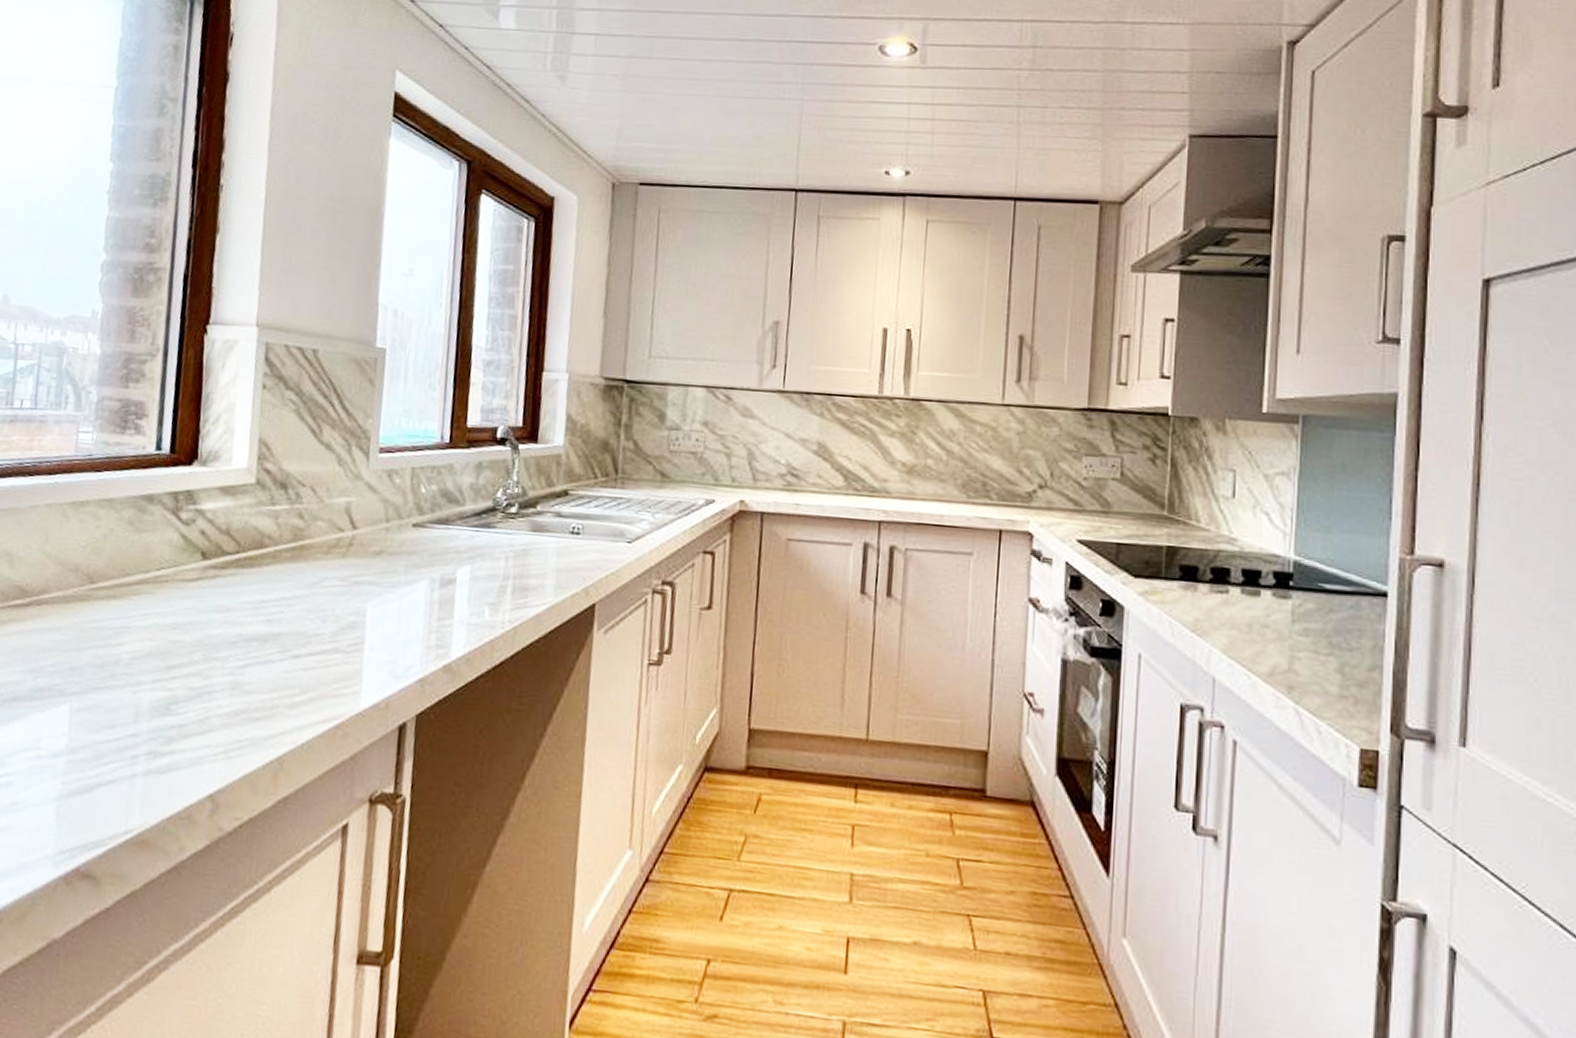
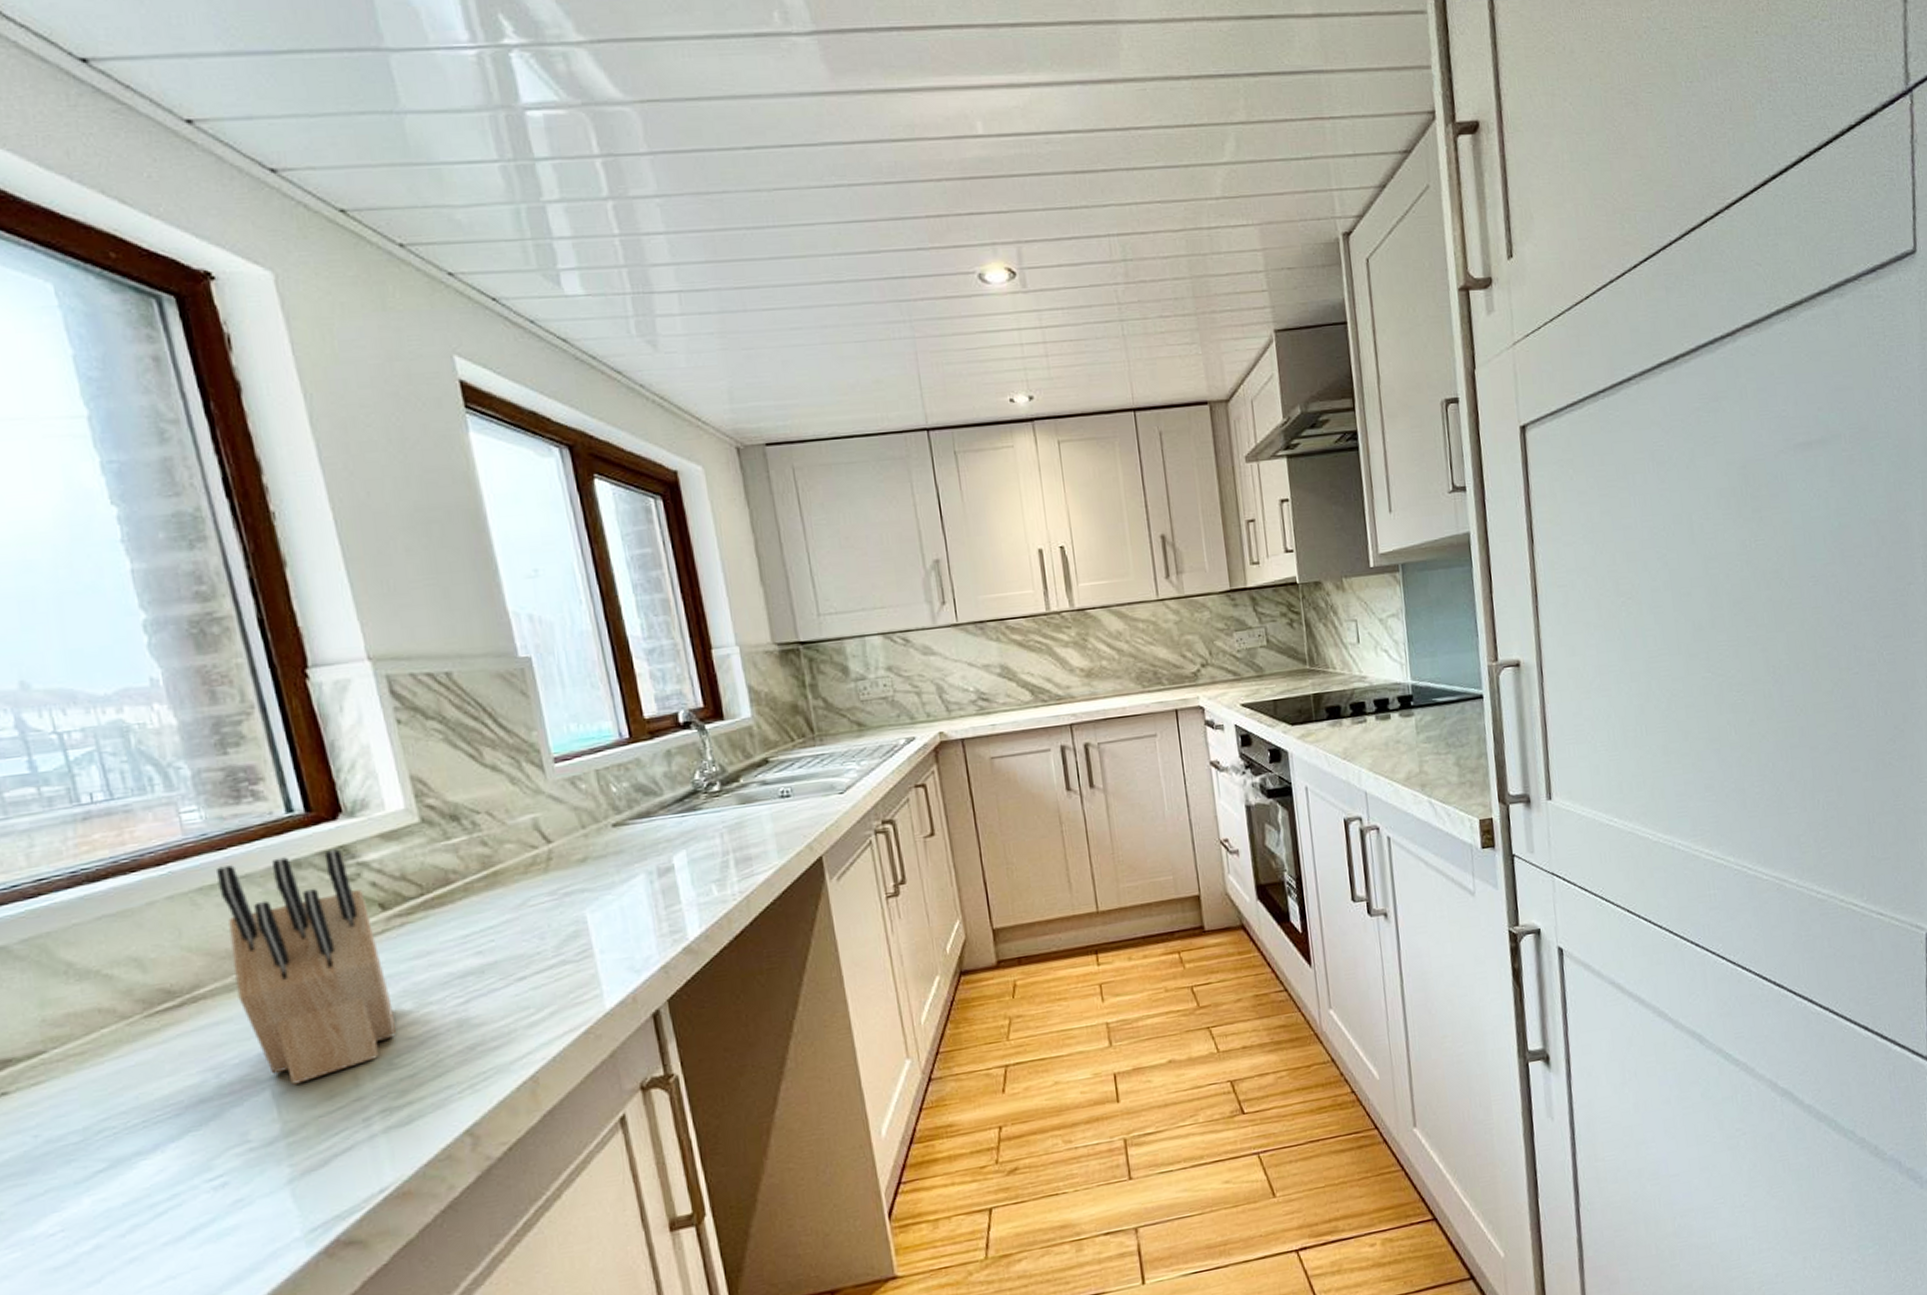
knife block: none [71,487,193,706] -> present [215,849,396,1085]

